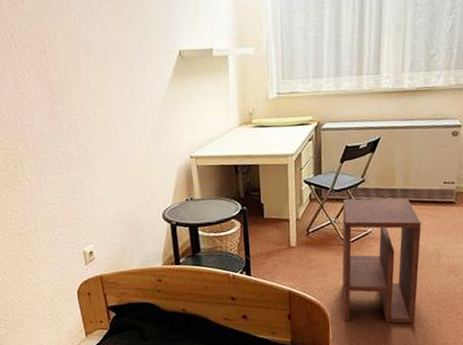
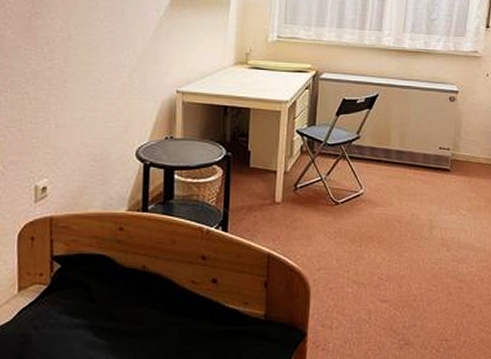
side table: present [342,198,421,324] -> none [326,154,415,303]

